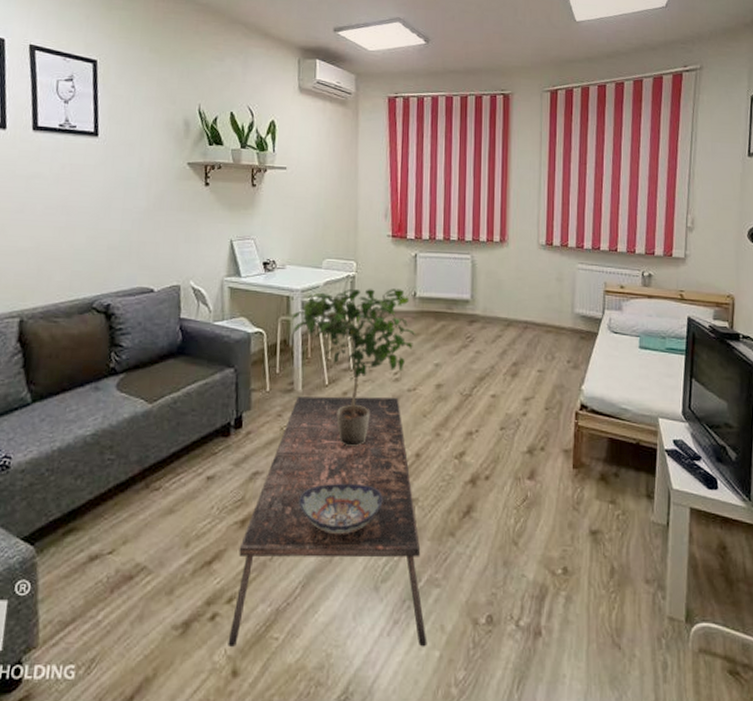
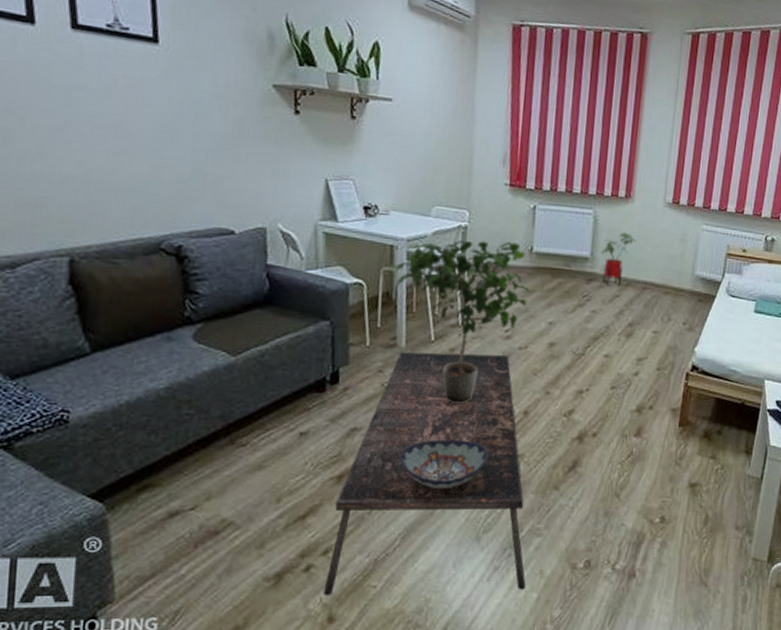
house plant: none [481,274,514,326] -> present [601,232,637,286]

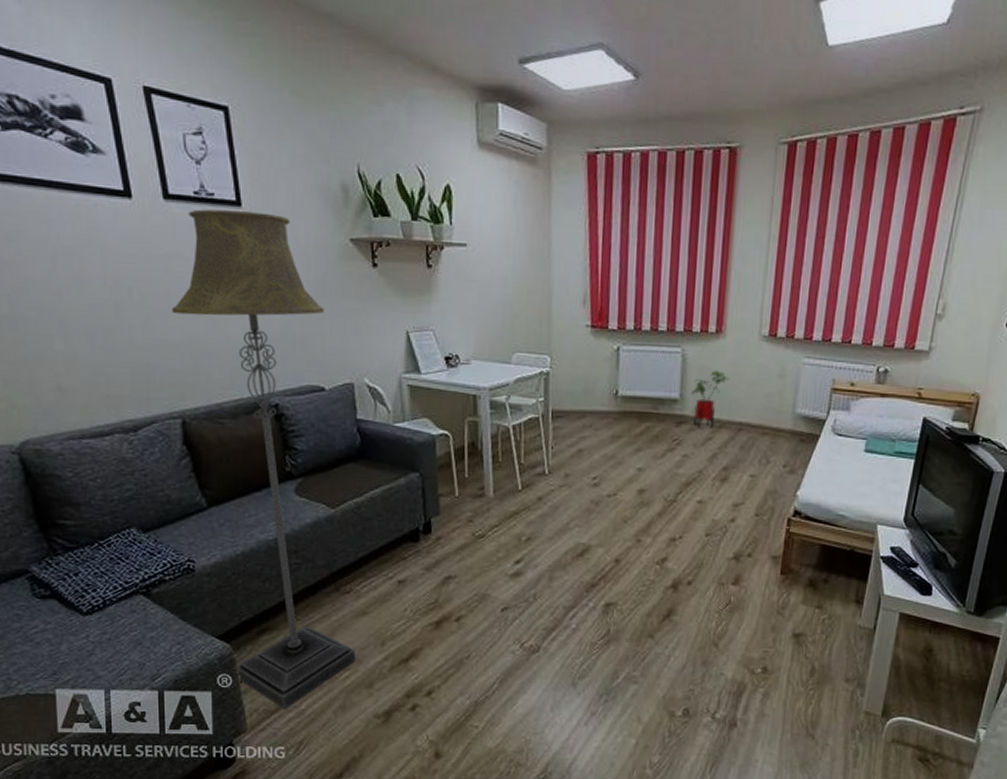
floor lamp: none [70,42,248,575] -> present [172,209,356,710]
coffee table: present [323,352,526,597] -> none [429,501,624,735]
potted plant: present [395,240,531,403] -> none [479,386,618,552]
decorative bowl: present [399,439,488,490] -> none [494,587,581,636]

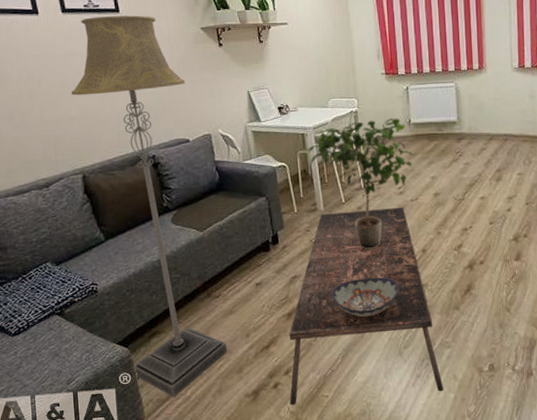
coffee table: none [429,501,624,735] -> present [289,206,444,406]
potted plant: none [479,386,618,552] -> present [307,118,414,249]
decorative bowl: none [494,587,581,636] -> present [331,277,399,318]
house plant: present [691,370,730,428] -> none [466,96,493,141]

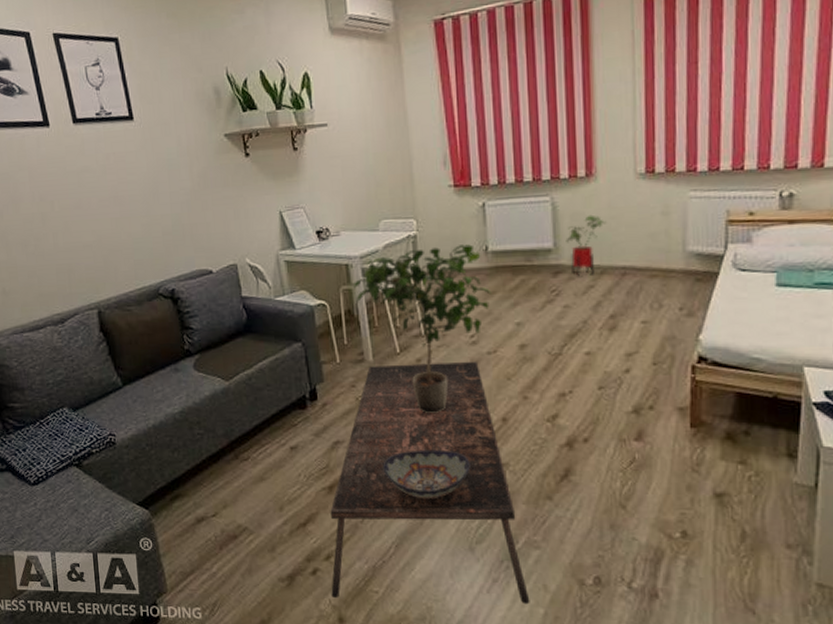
floor lamp: present [72,15,227,398] -> none [85,122,258,572]
house plant: none [466,96,493,141] -> present [566,214,607,276]

